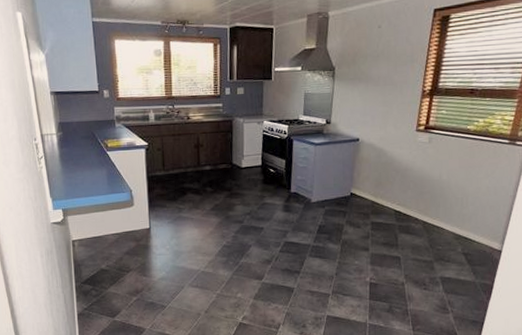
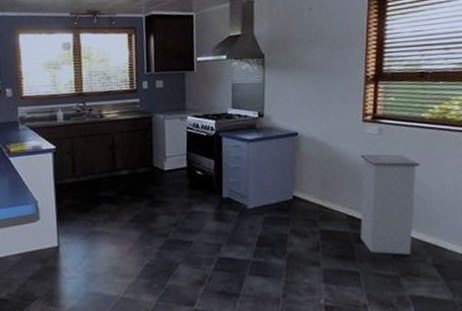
trash can: none [404,159,461,244] -> present [360,154,420,255]

